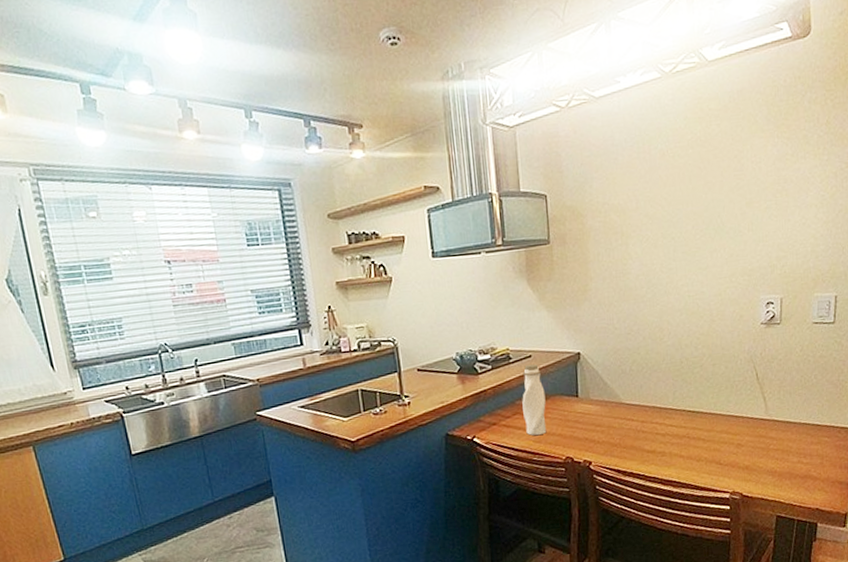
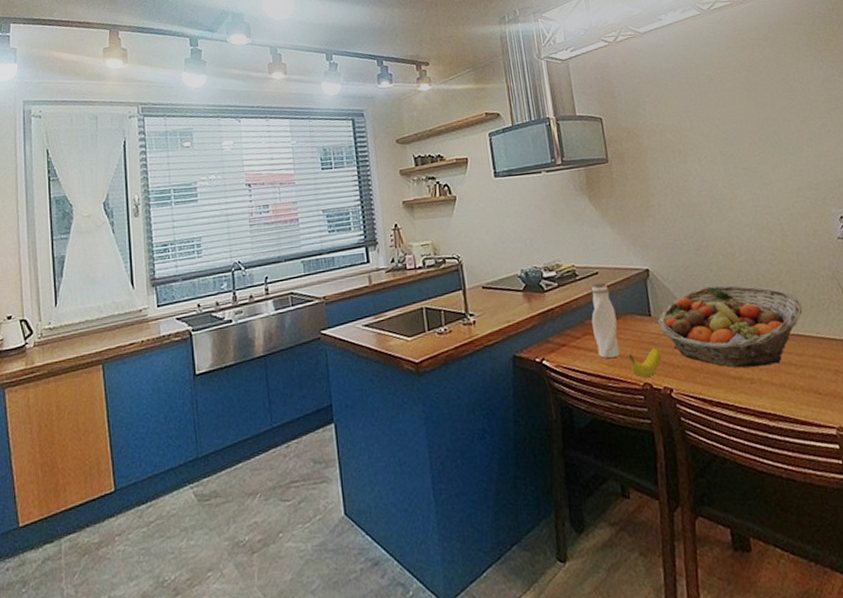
banana: none [553,424,585,453] -> present [628,346,662,378]
fruit basket: none [583,368,718,443] -> present [657,285,803,368]

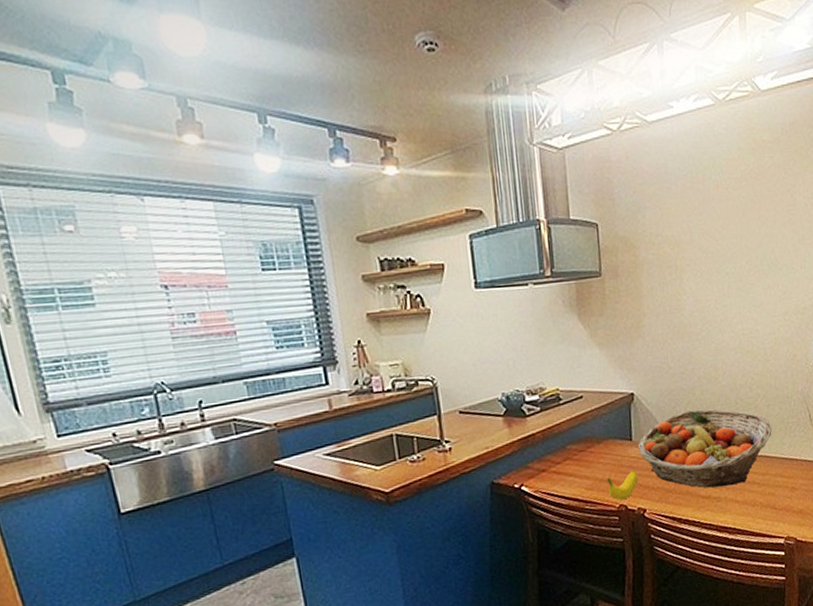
water bottle: present [590,281,621,358] -> none [573,405,600,482]

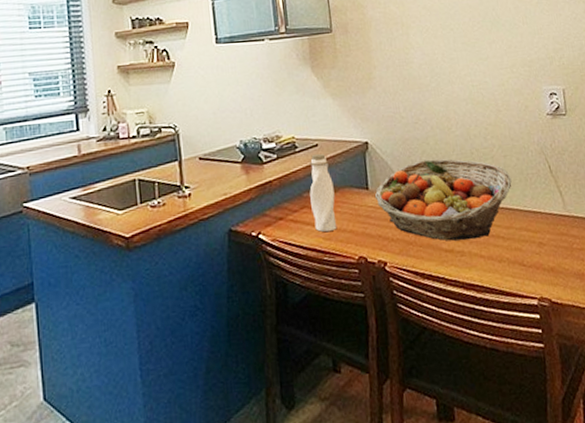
water bottle: none [573,405,600,482] -> present [309,153,337,232]
banana: present [606,470,639,500] -> none [344,220,377,252]

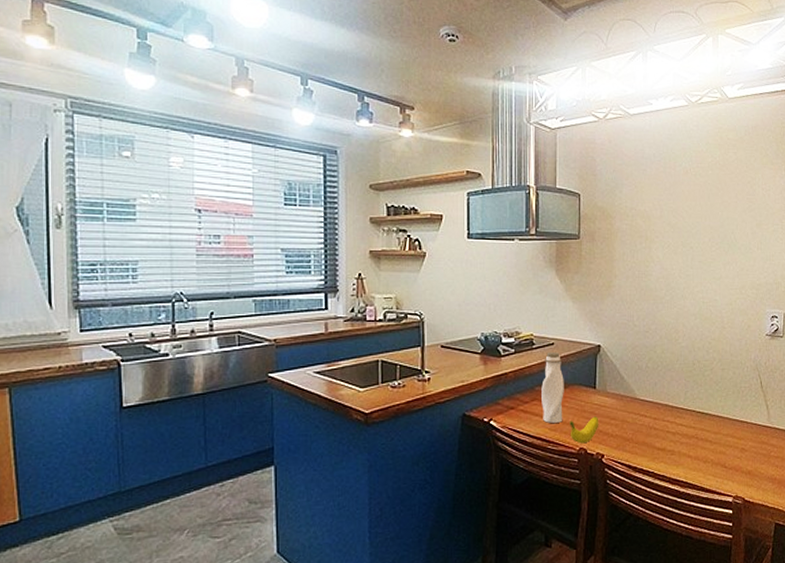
banana: none [344,220,377,252] -> present [569,416,599,444]
fruit basket: present [374,159,512,241] -> none [600,366,726,441]

